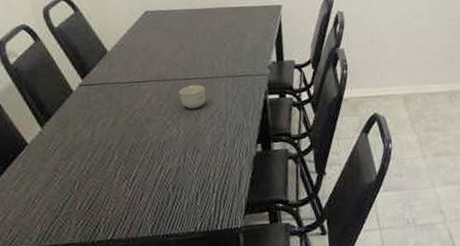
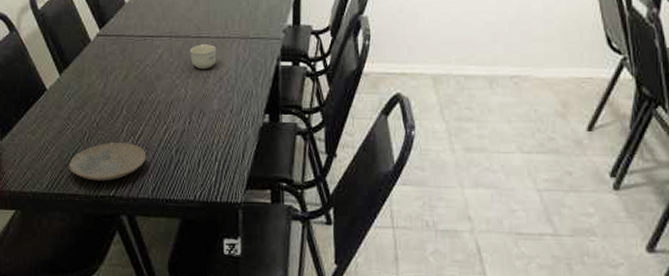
plate: none [60,186,143,228] -> present [69,142,147,181]

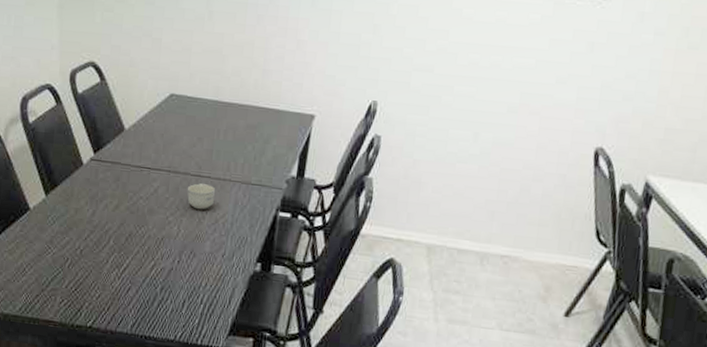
plate: present [69,142,147,181] -> none [46,272,130,311]

